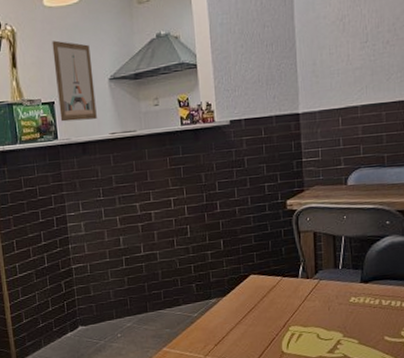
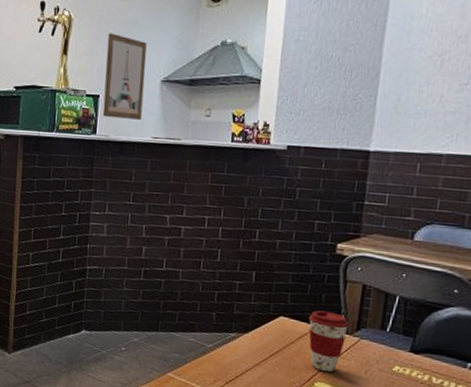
coffee cup: none [275,262,309,316] -> present [308,310,350,373]

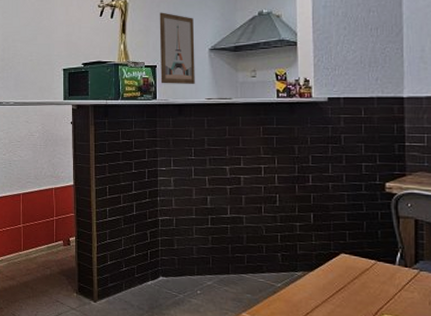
coffee cup: present [308,310,350,373] -> none [369,246,407,305]

